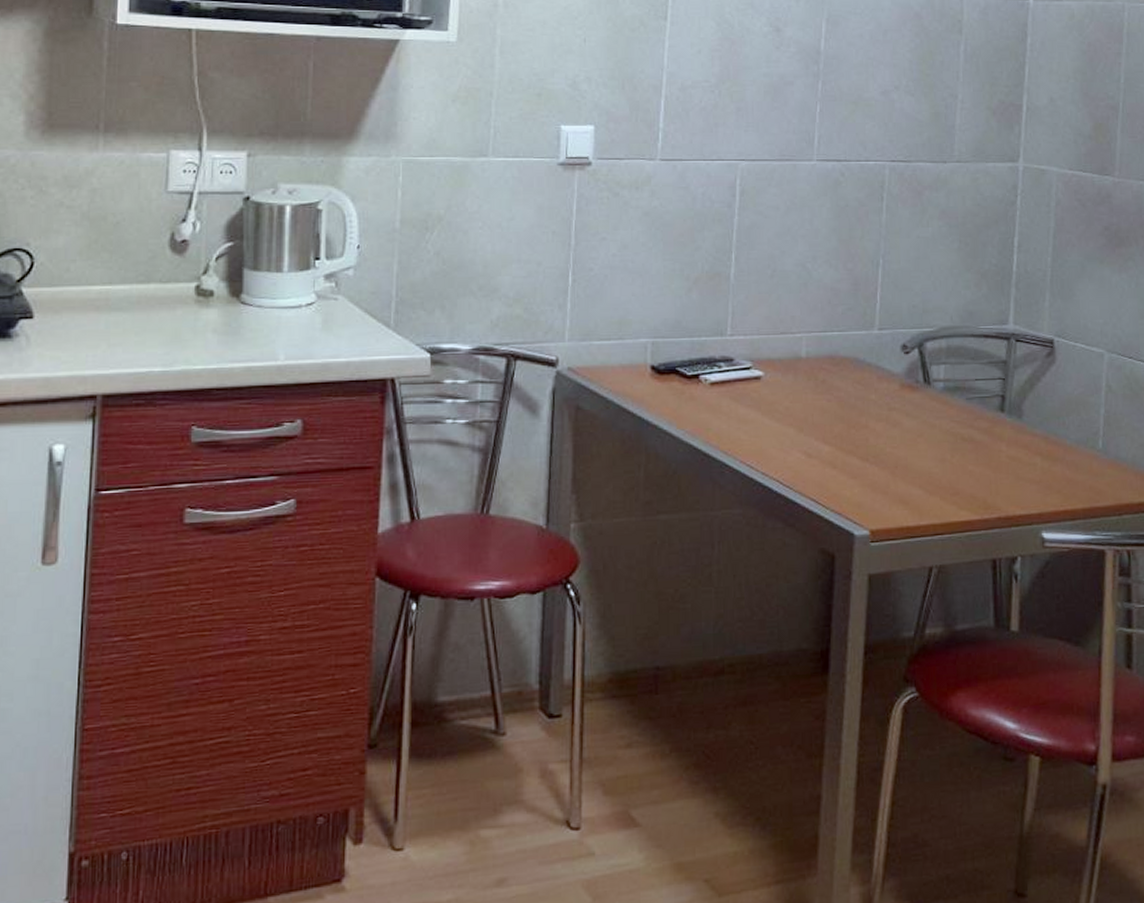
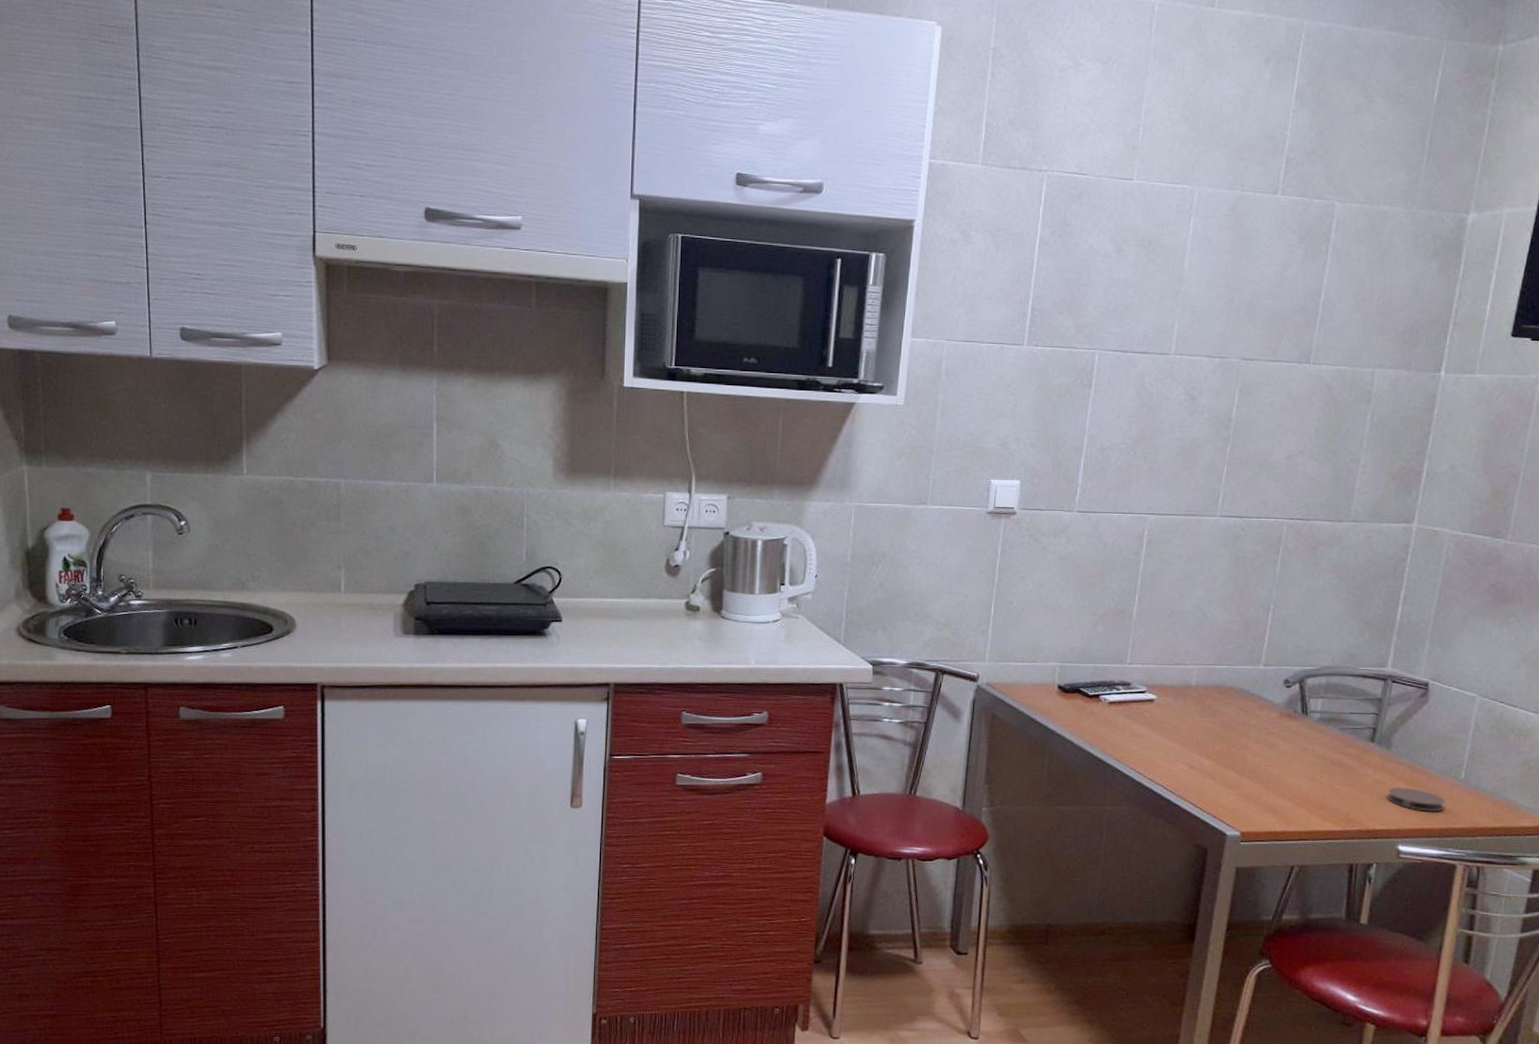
coaster: none [1024,463,1086,490] -> present [1387,788,1446,812]

